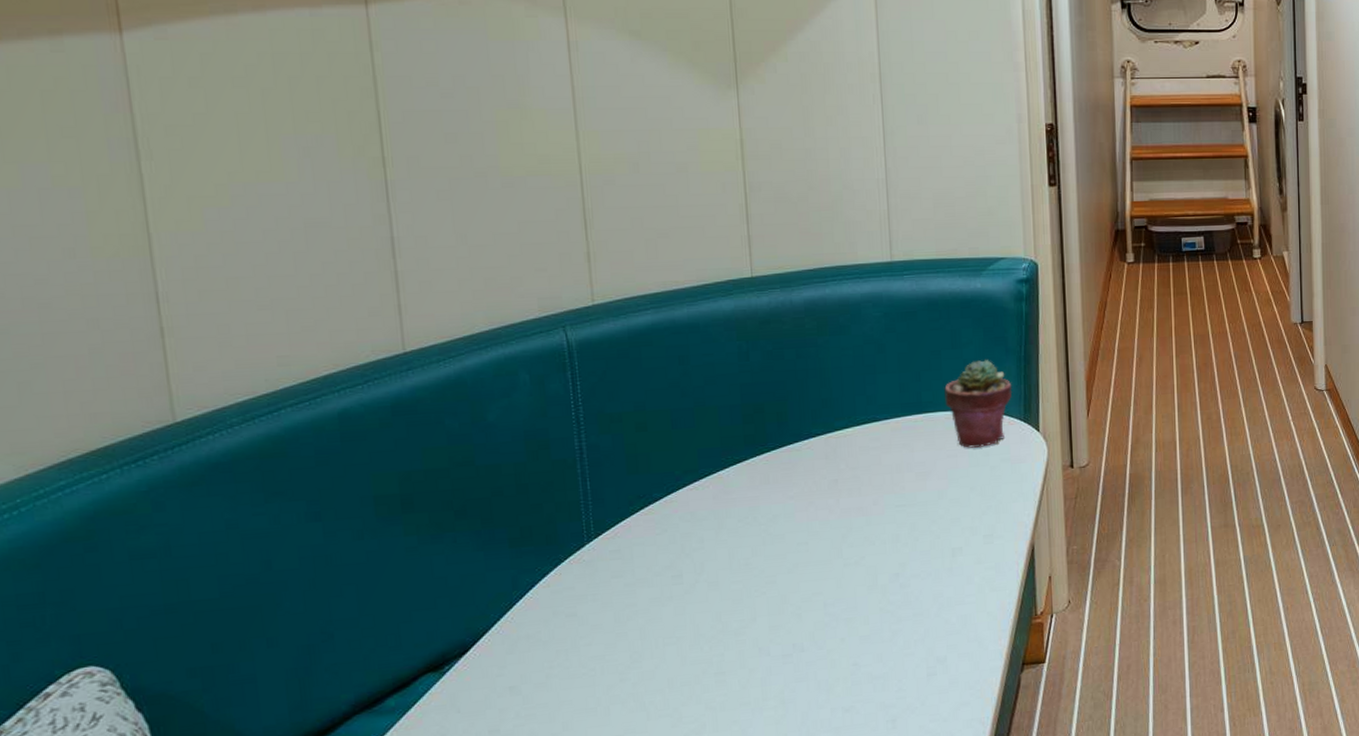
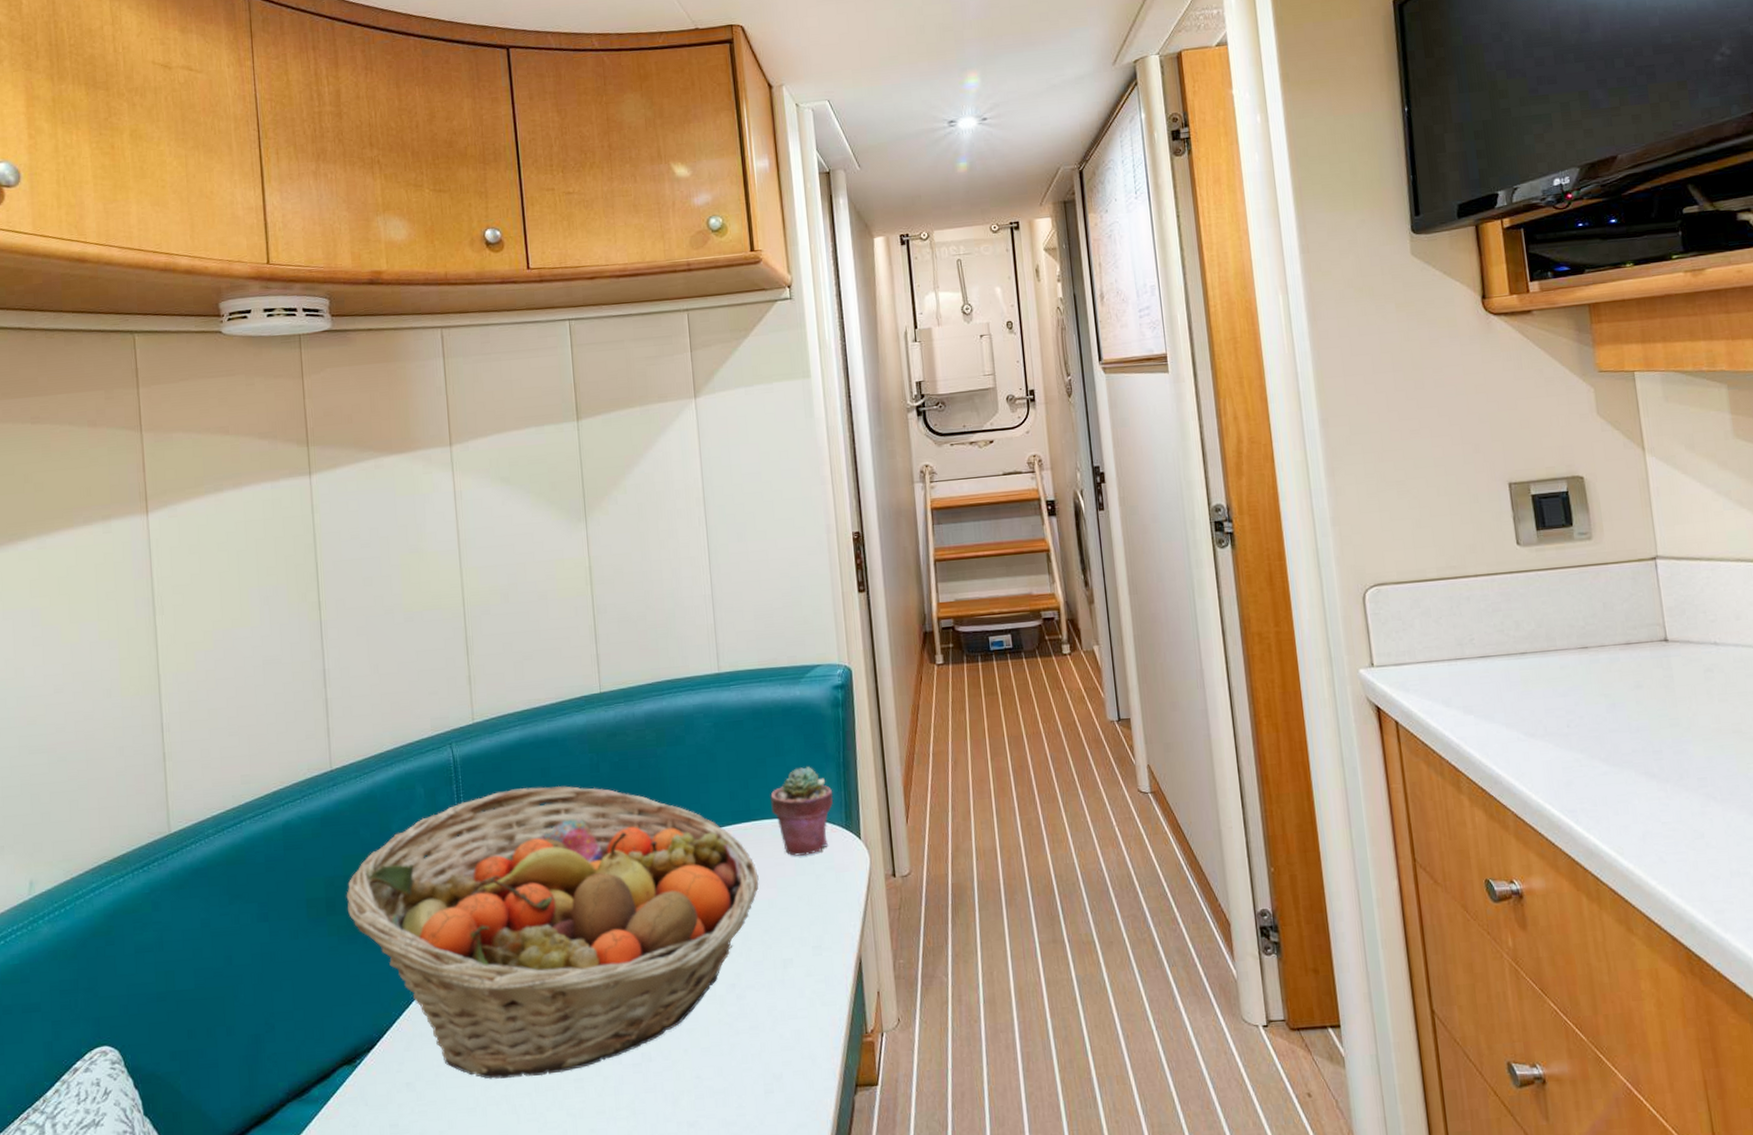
fruit basket: none [427,375,929,678] -> present [346,786,759,1079]

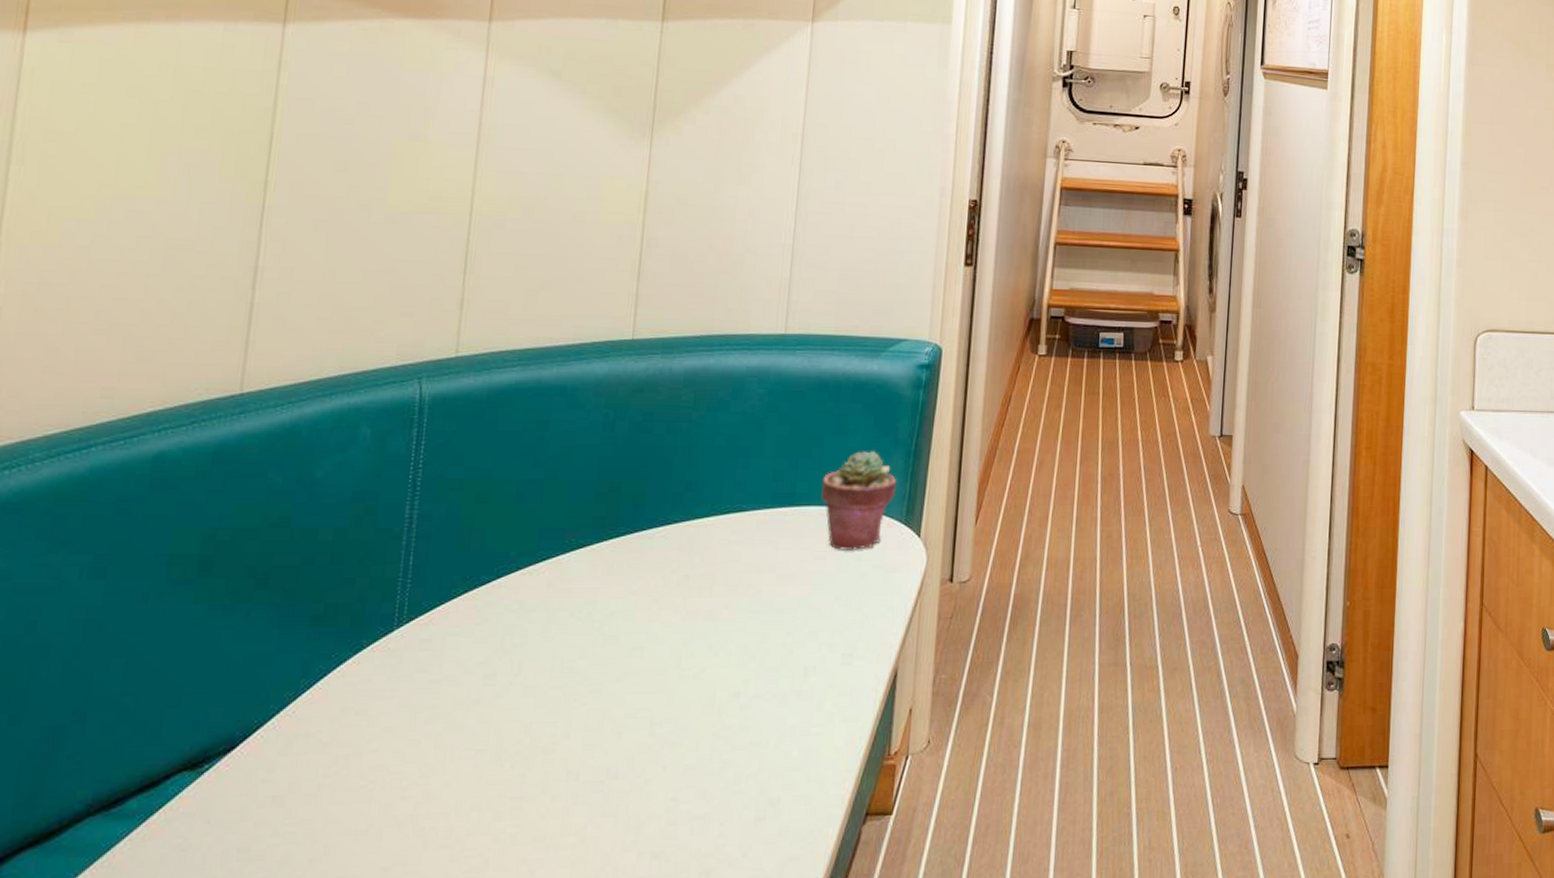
fruit basket: present [346,786,759,1079] -> none [230,441,792,795]

